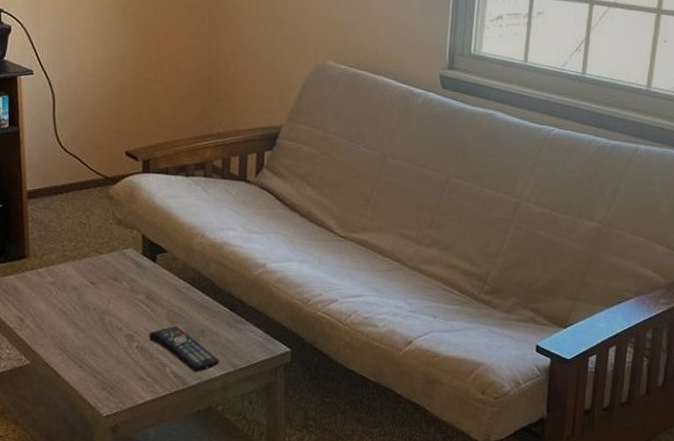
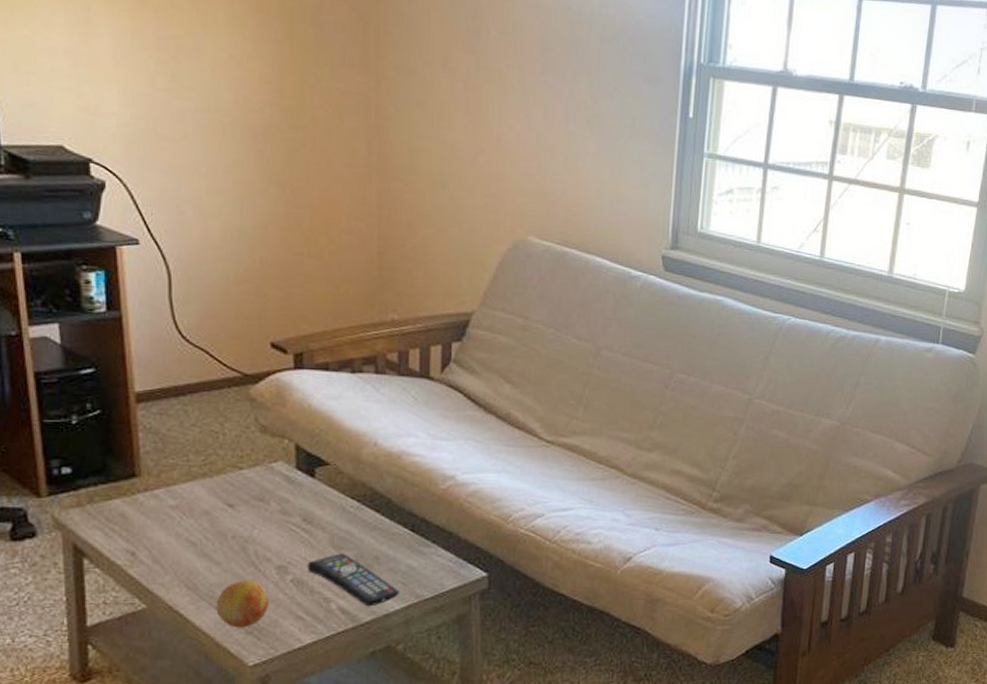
fruit: none [80,344,119,384] -> present [216,579,269,628]

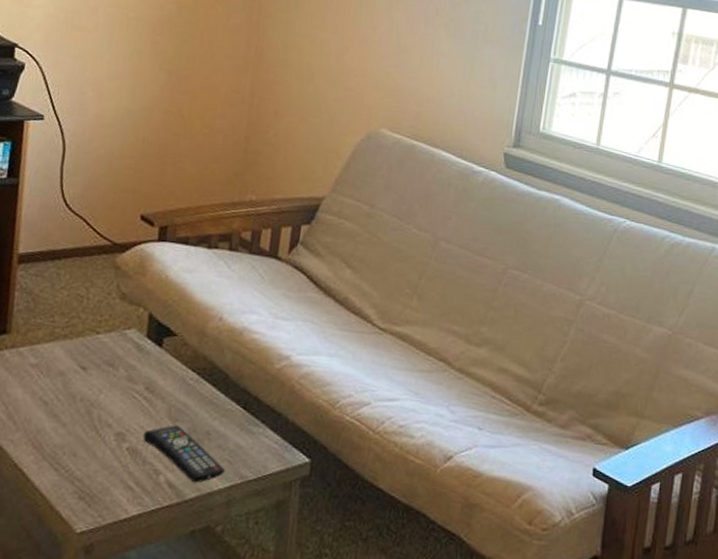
fruit: present [216,579,269,628] -> none [55,443,105,493]

